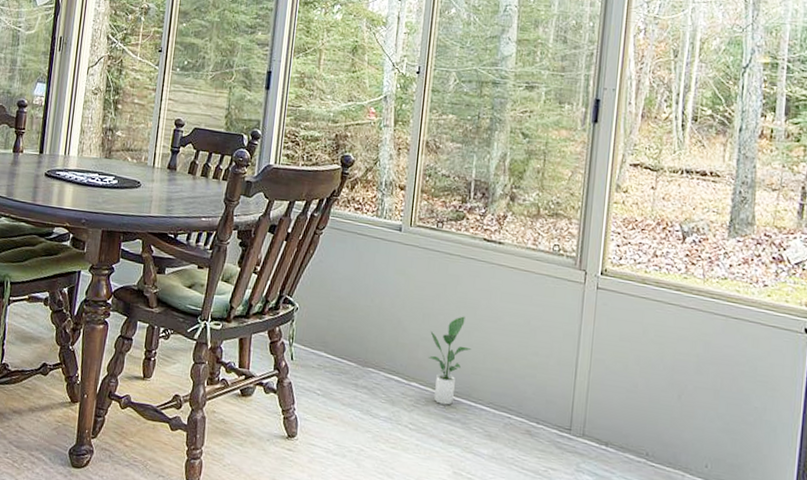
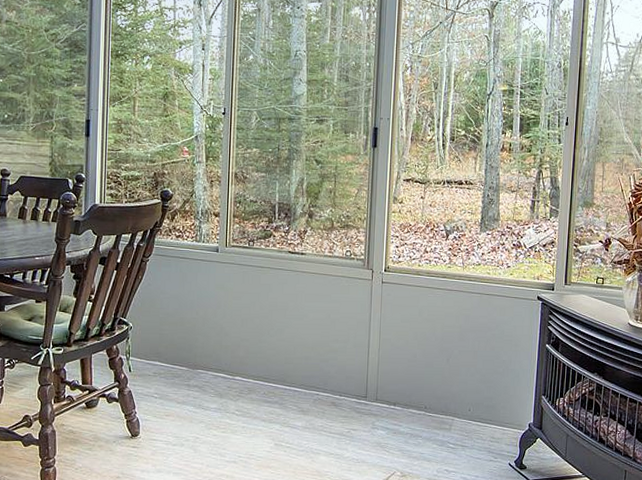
potted plant: present [427,316,472,405] -> none [248,317,284,391]

